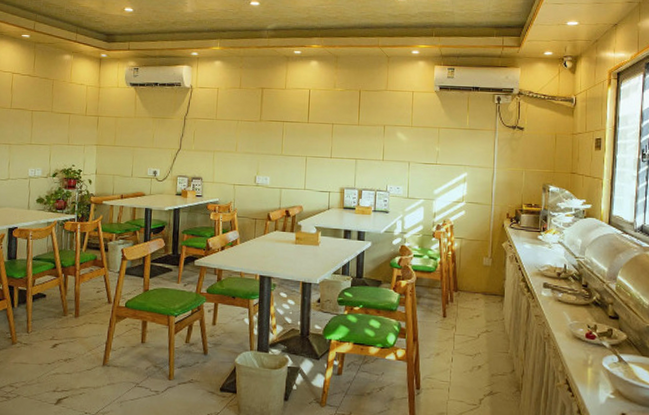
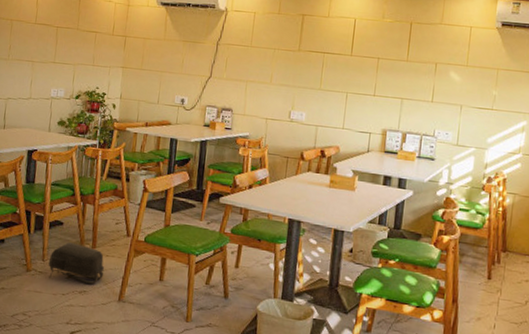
backpack: none [33,313,88,352] -> present [48,242,105,285]

